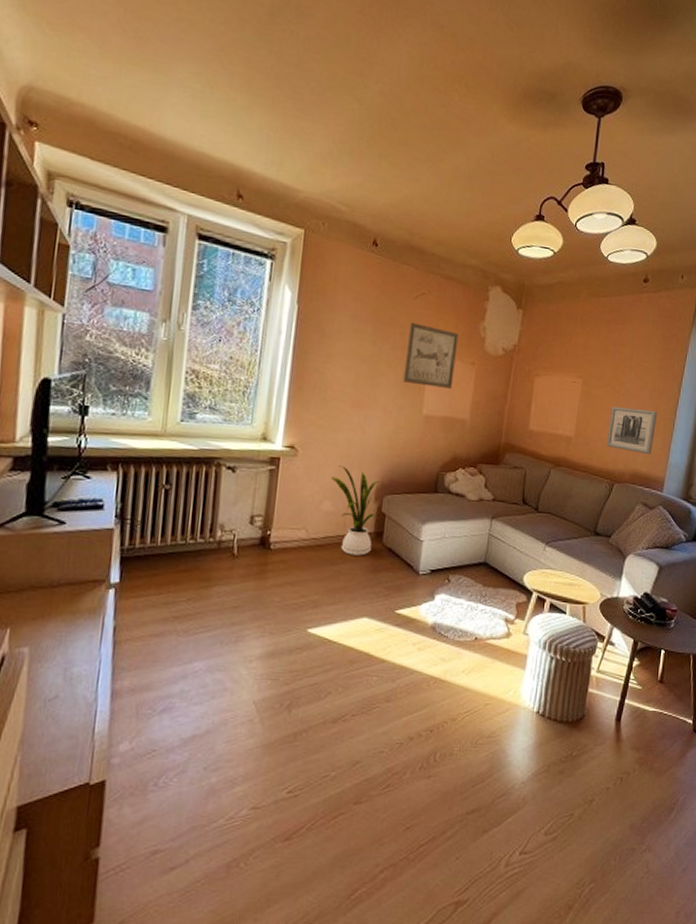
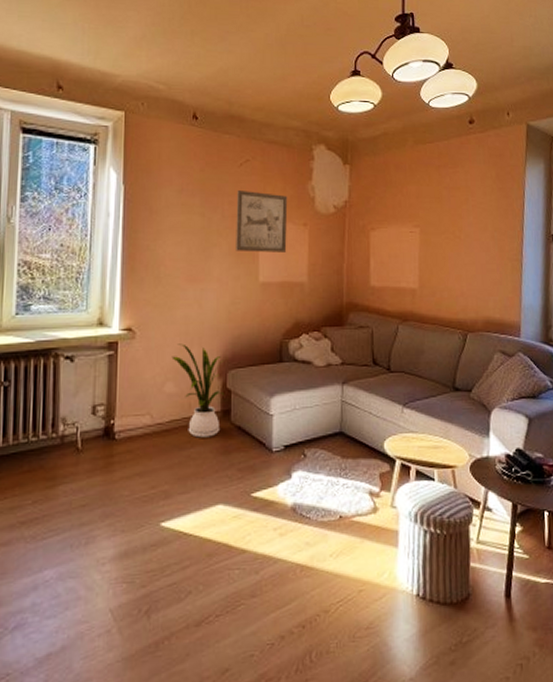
wall art: present [606,406,657,455] -> none [453,252,503,300]

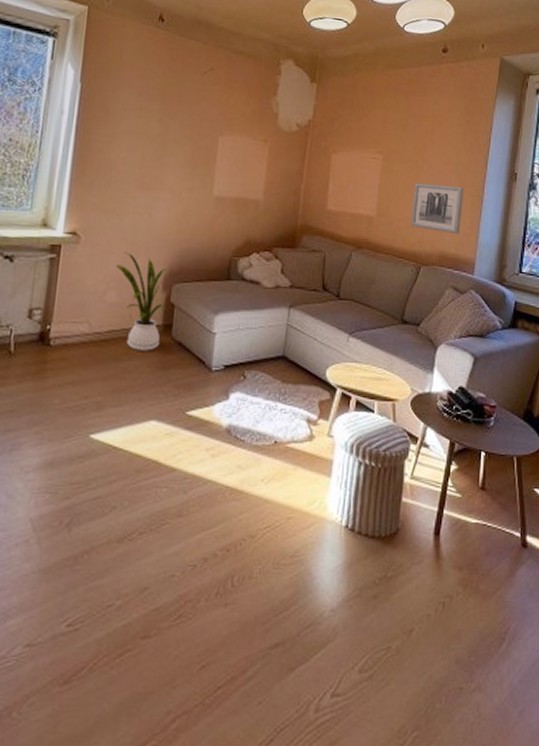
wall art: present [236,191,288,252] -> none [192,99,250,168]
wall art: none [453,252,503,300] -> present [410,183,464,235]

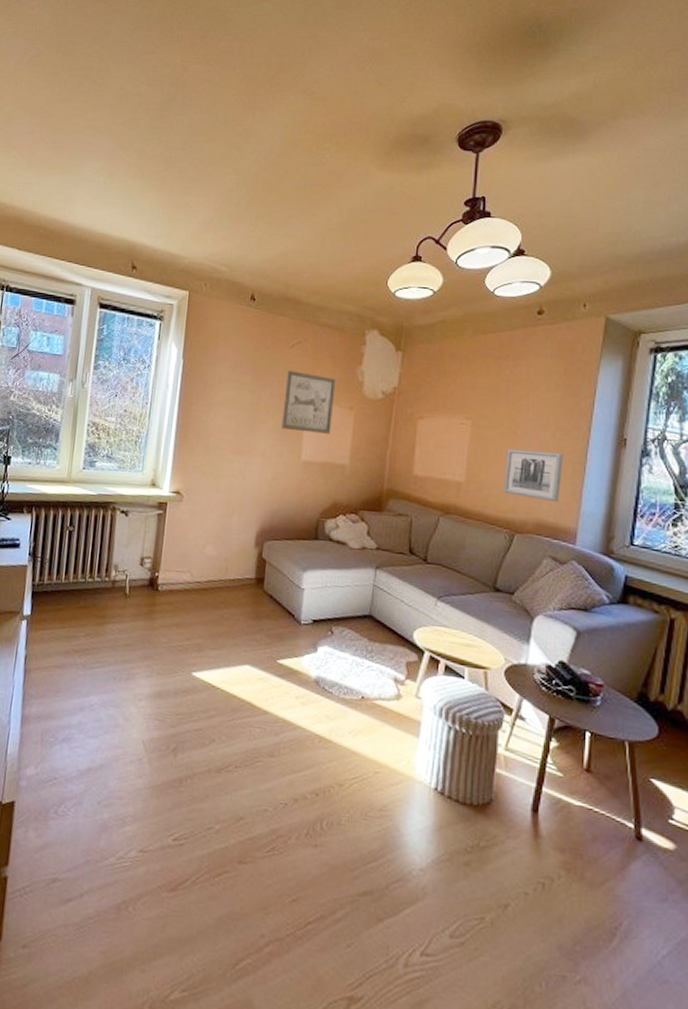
house plant: present [115,252,170,351] -> none [213,510,262,601]
wall art: none [192,99,250,168] -> present [281,371,336,434]

